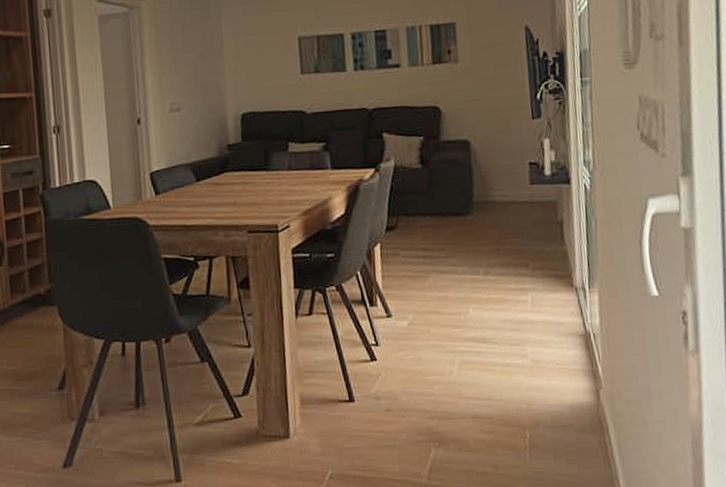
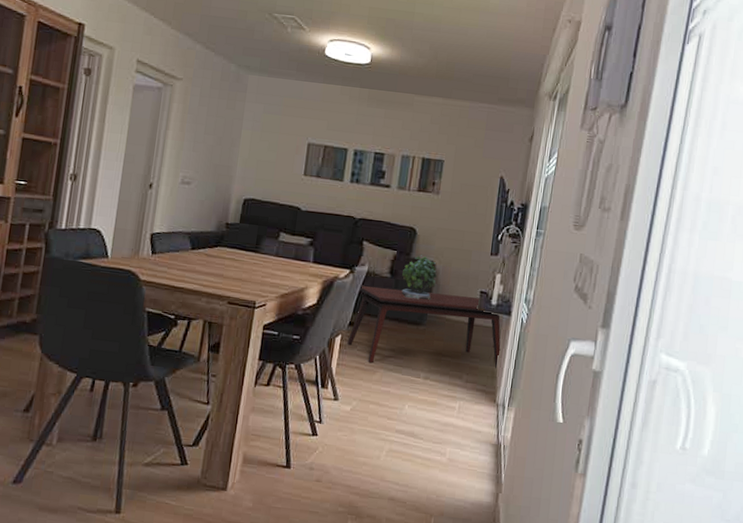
coffee table: none [388,171,569,268] -> present [347,285,502,369]
potted plant: none [434,135,476,188] -> present [401,255,438,300]

